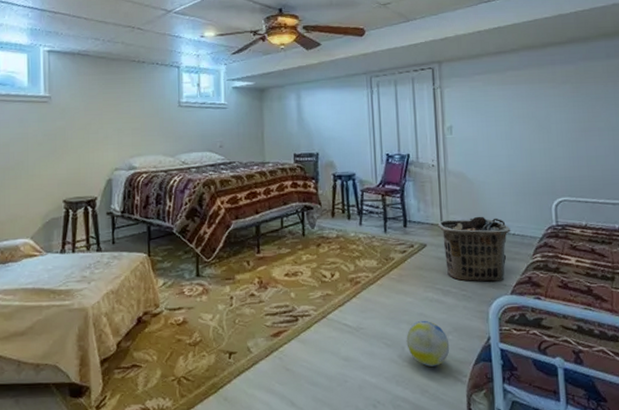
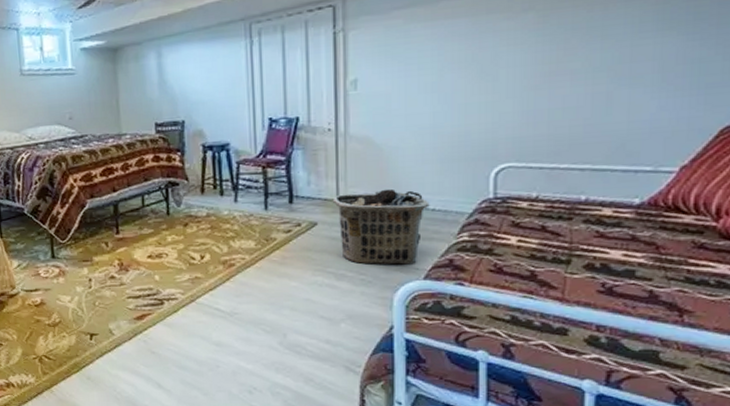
ball: present [406,320,450,367] -> none [289,306,342,355]

